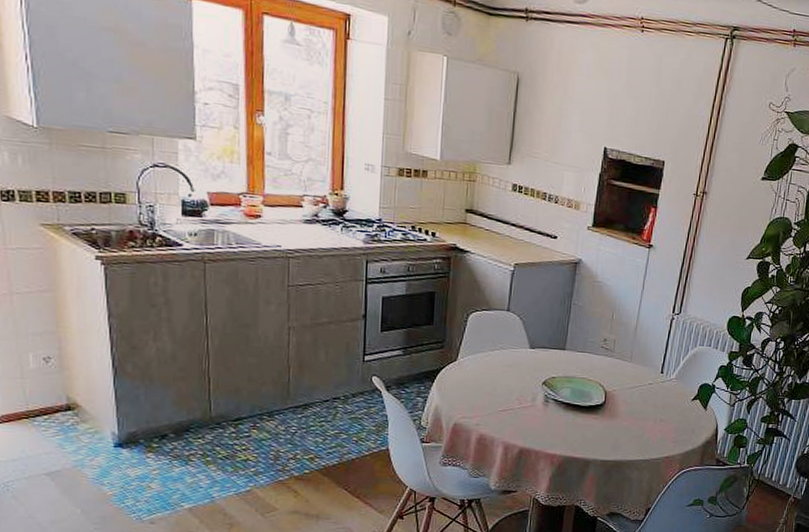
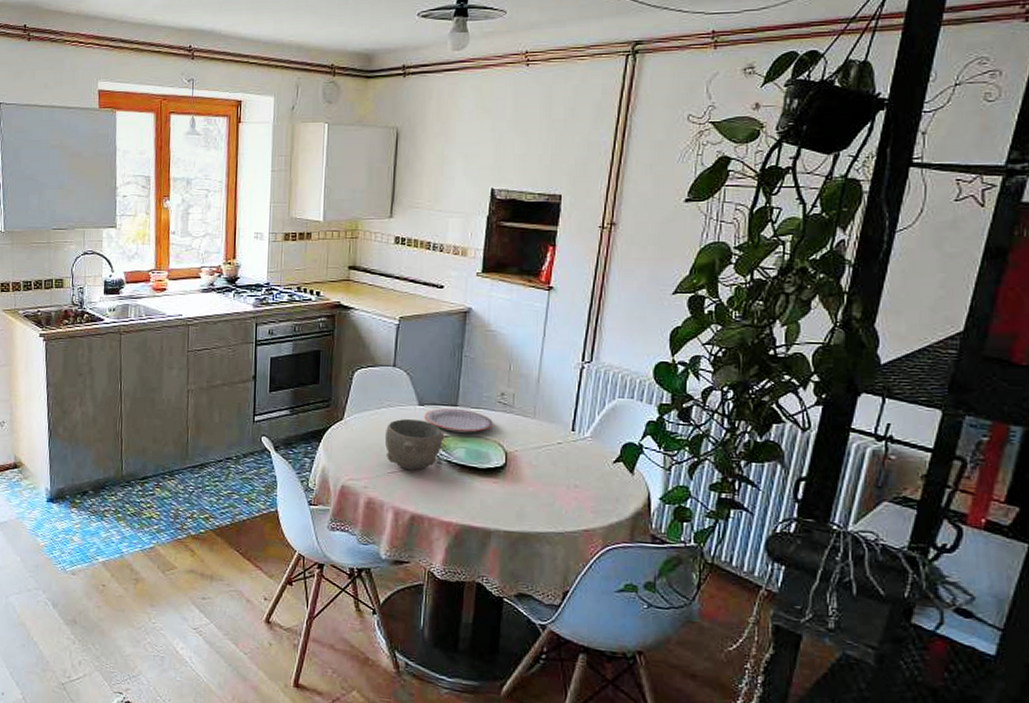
bowl: none [497,361,553,408] -> present [384,419,445,470]
plate: none [534,351,596,375] -> present [424,408,493,433]

